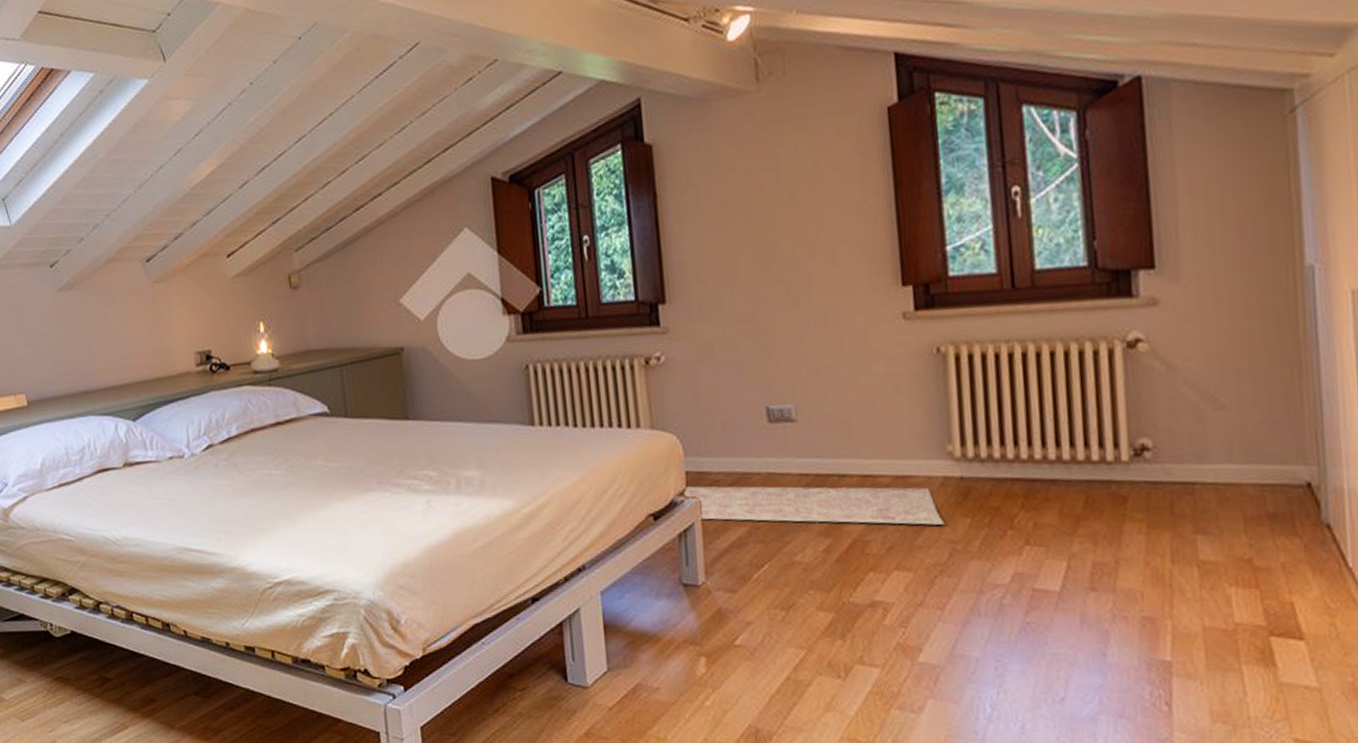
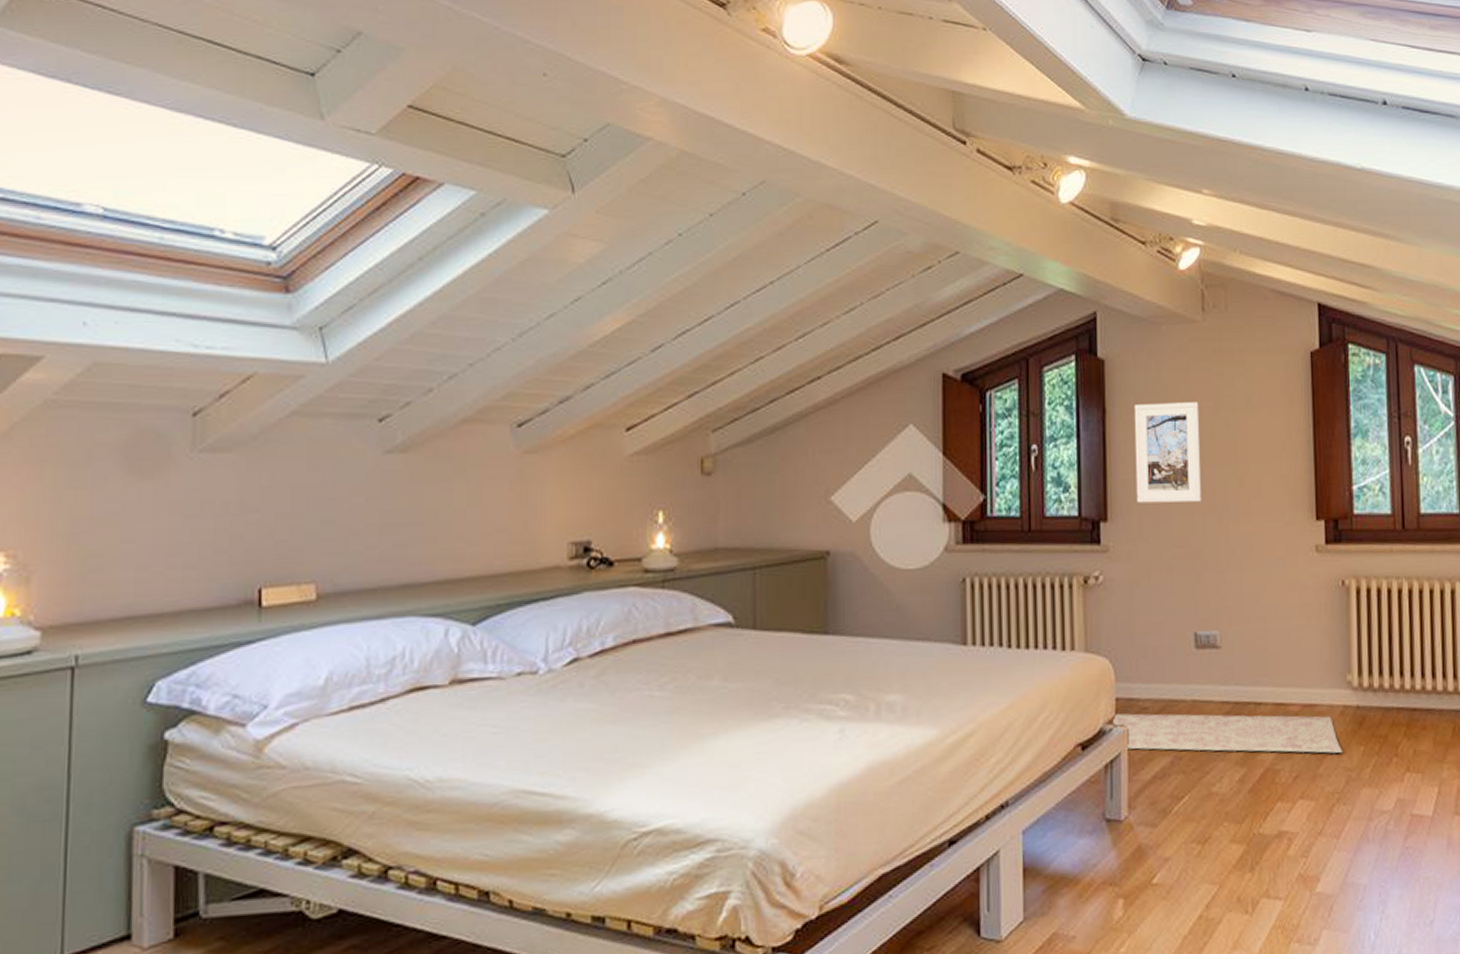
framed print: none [686,176,766,284] -> present [1134,402,1201,503]

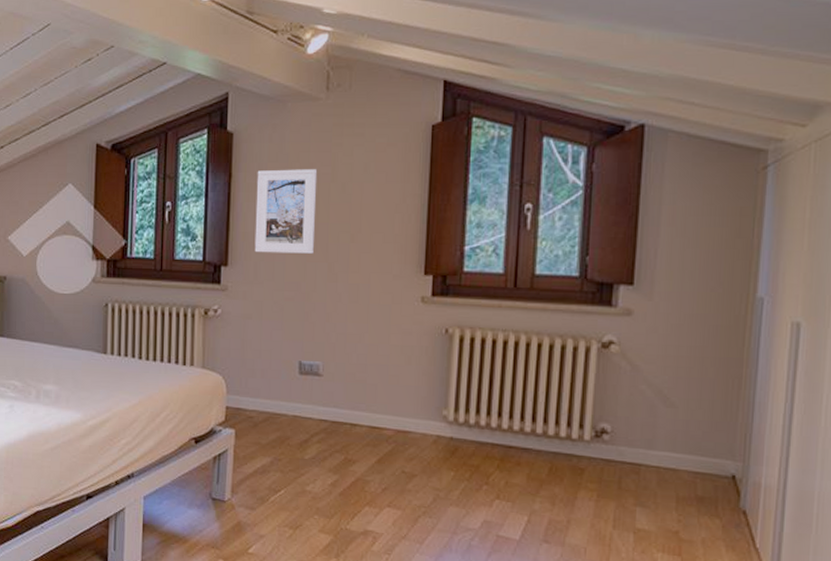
rug: present [1112,713,1343,753] -> none [222,419,433,474]

